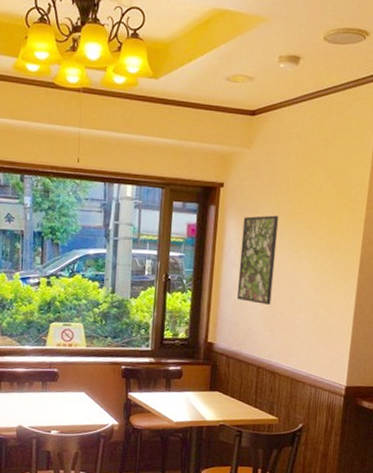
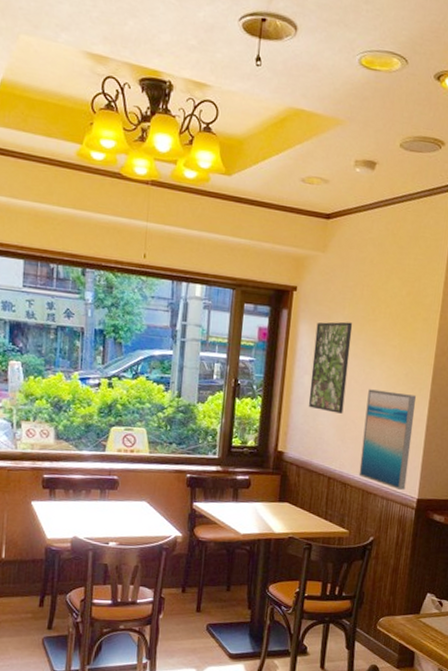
wall art: none [287,280,344,378] -> present [358,389,417,490]

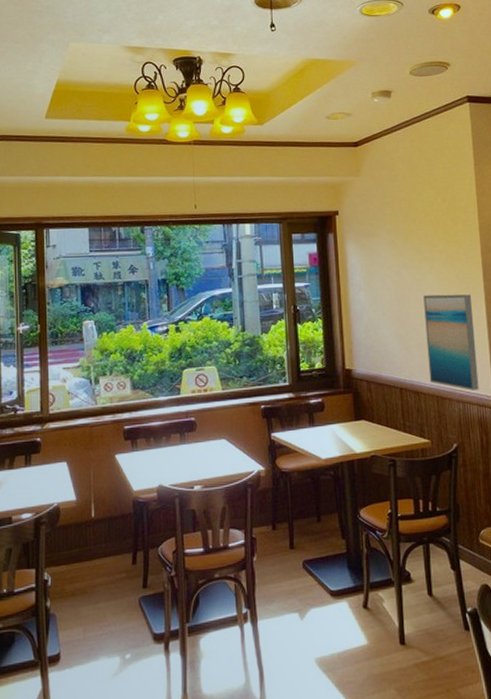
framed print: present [309,321,353,414] -> none [362,235,403,324]

